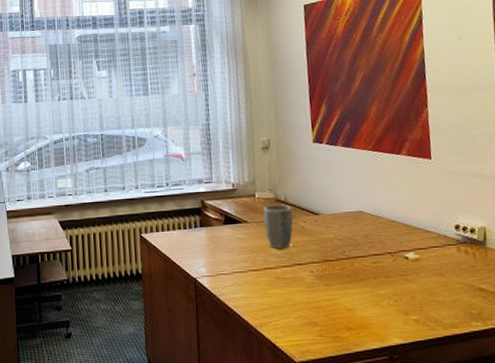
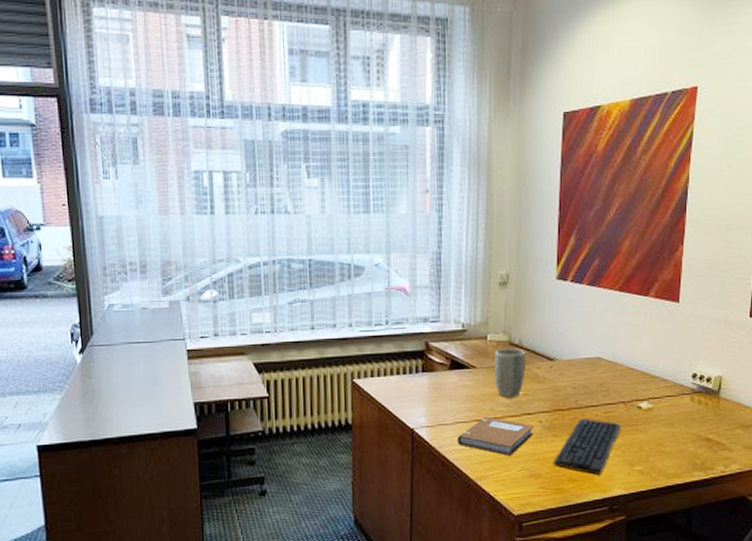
notebook: none [235,266,307,305] -> present [456,416,534,457]
keyboard: none [328,268,391,323] -> present [553,418,621,474]

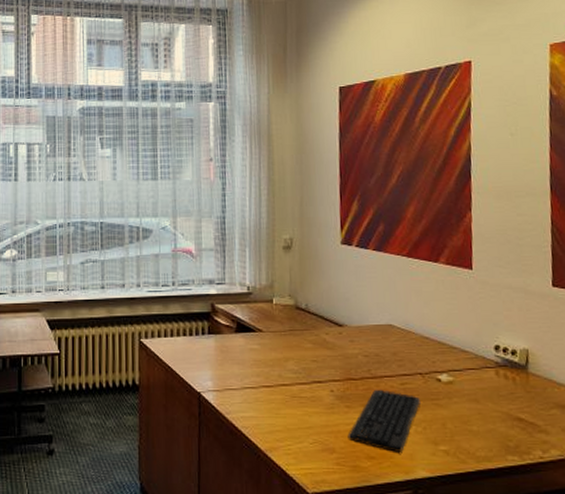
notebook: present [456,416,534,457] -> none [244,383,326,428]
plant pot: present [495,348,525,398] -> none [281,312,314,364]

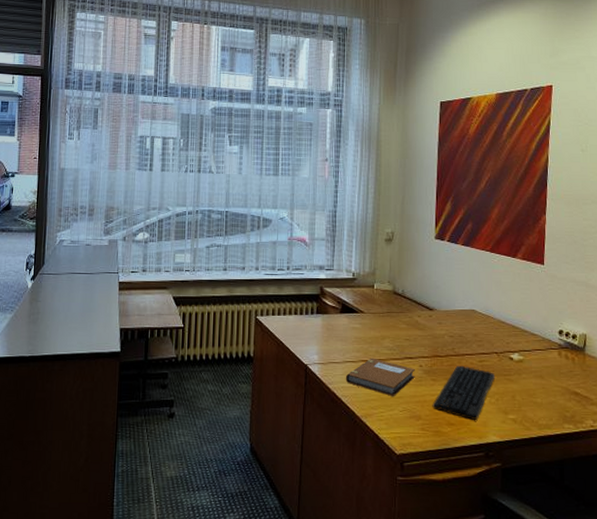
notebook: none [244,383,326,428] -> present [345,358,415,397]

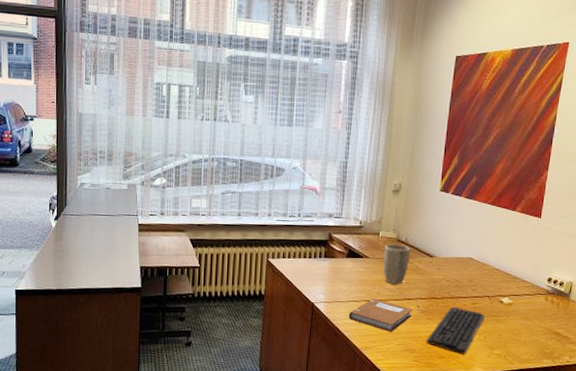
plant pot: none [380,296,408,342] -> present [383,243,410,285]

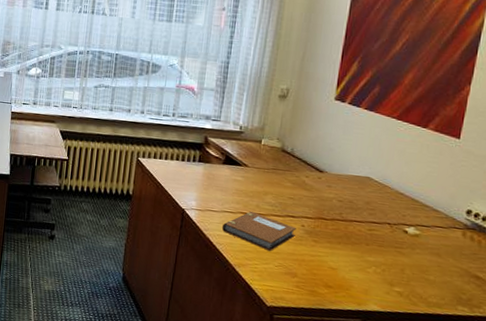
plant pot: present [383,243,410,285] -> none [264,153,296,200]
keyboard: present [426,306,485,354] -> none [310,230,384,287]

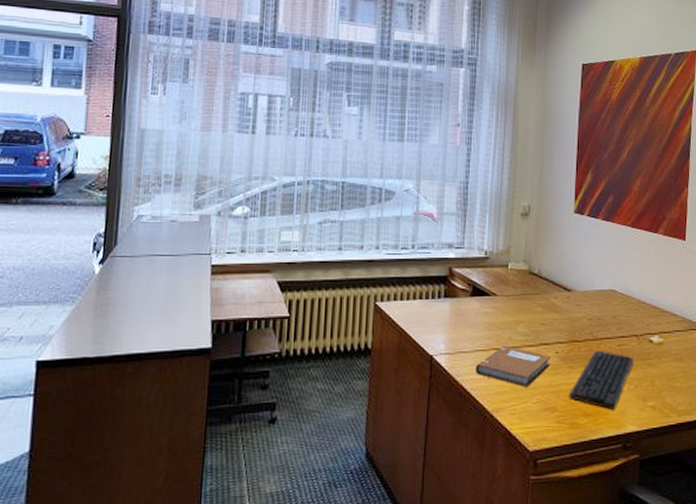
keyboard: none [310,230,384,287] -> present [568,350,634,409]

